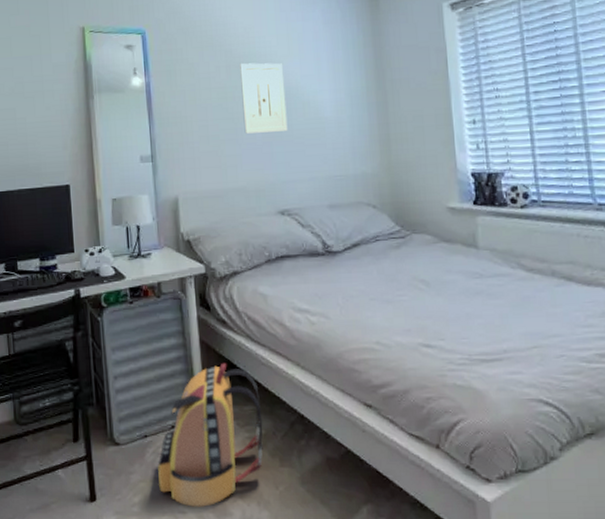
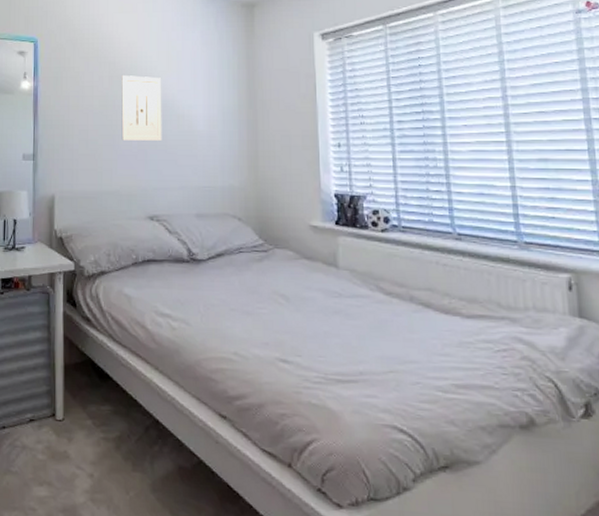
backpack: present [158,362,263,507] -> none [12,360,118,506]

